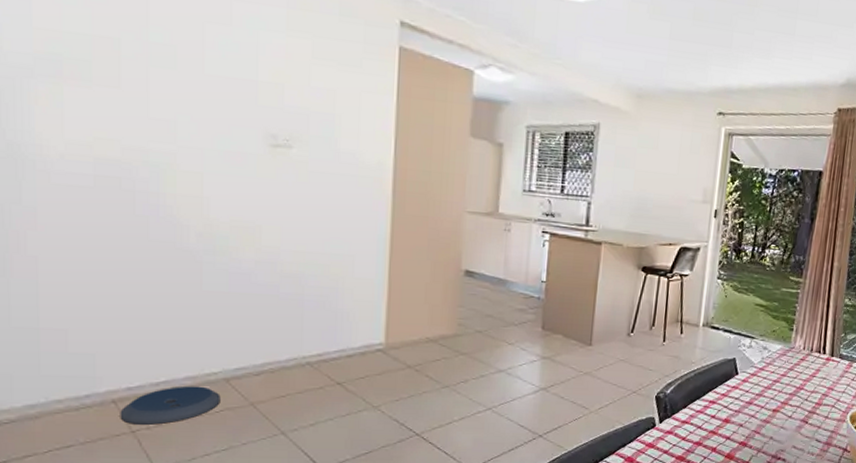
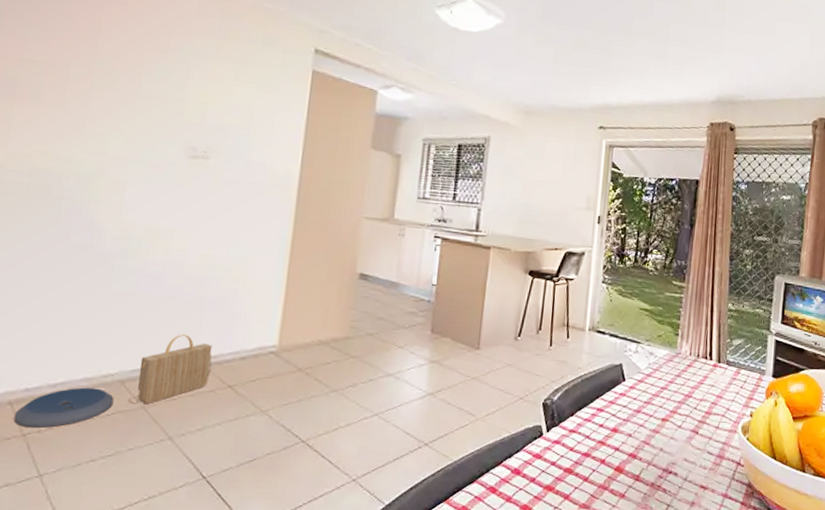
shopping bag: none [235,333,318,402] -> present [127,334,213,405]

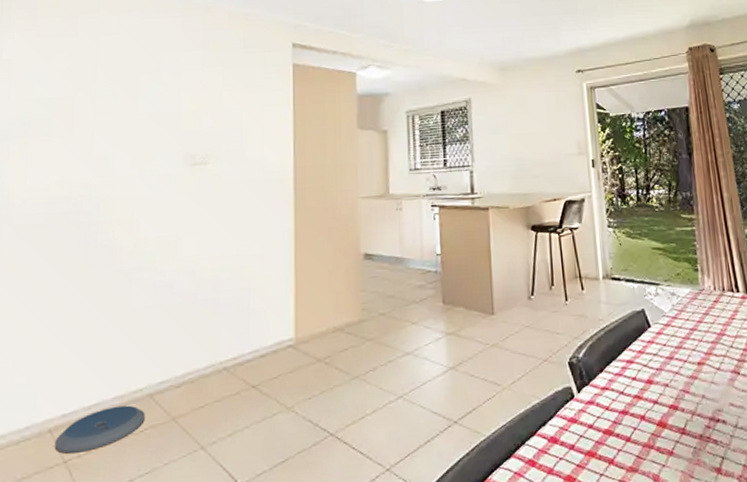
shopping bag: present [127,334,213,405] -> none [158,339,233,417]

